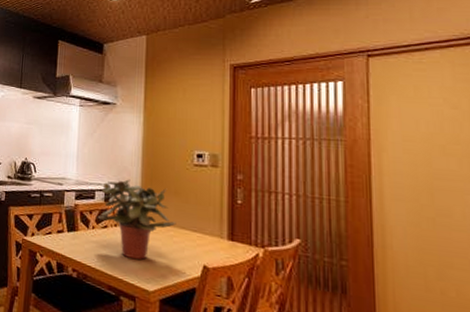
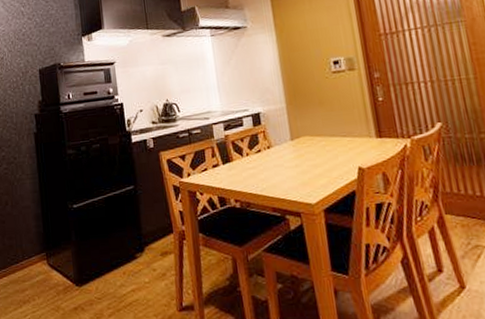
potted plant: present [97,179,177,260] -> none [248,99,326,177]

